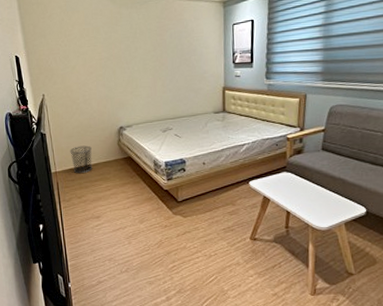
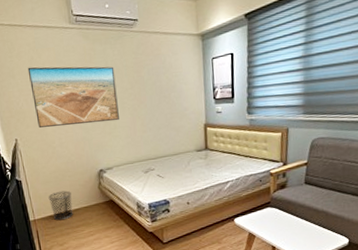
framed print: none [58,28,141,85] -> present [27,66,119,128]

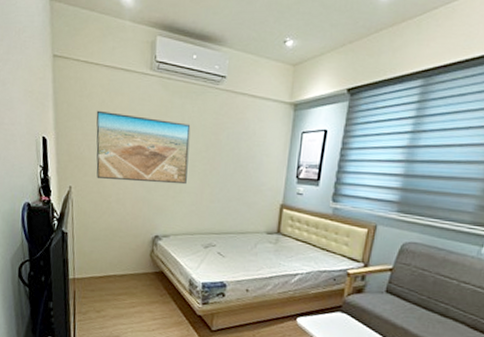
waste bin: present [48,190,73,221] -> none [93,251,119,285]

